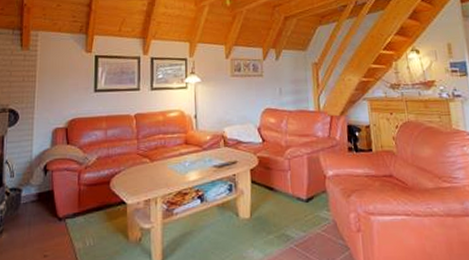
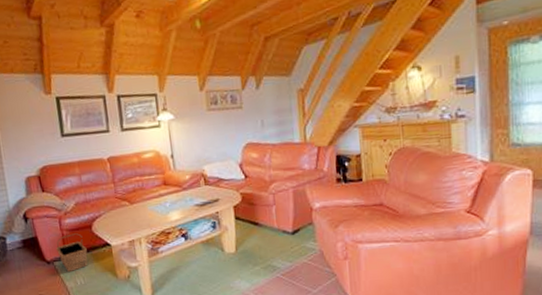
basket: none [71,189,101,230] -> present [56,233,88,272]

